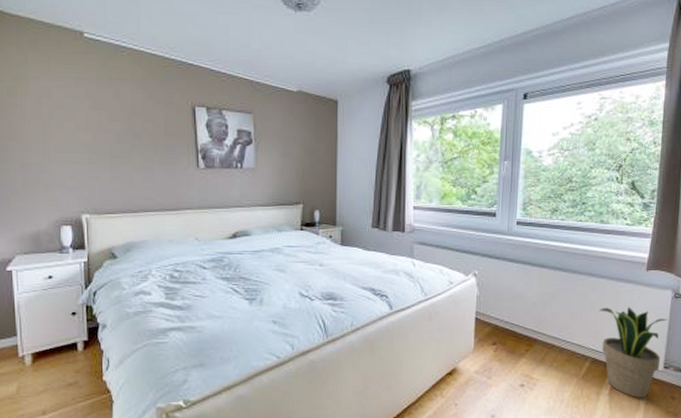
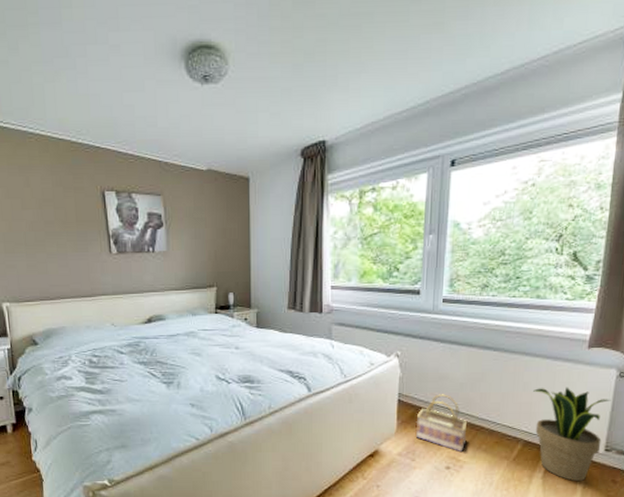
basket: none [492,313,540,370] -> present [416,394,468,453]

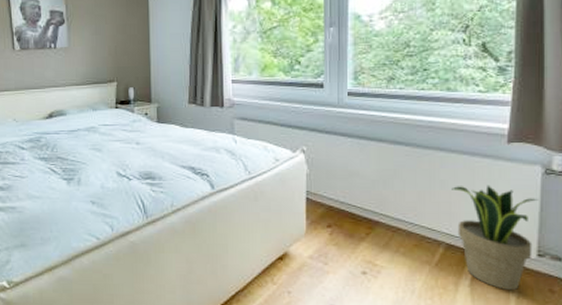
basket: present [416,394,468,453] -> none [326,192,383,256]

